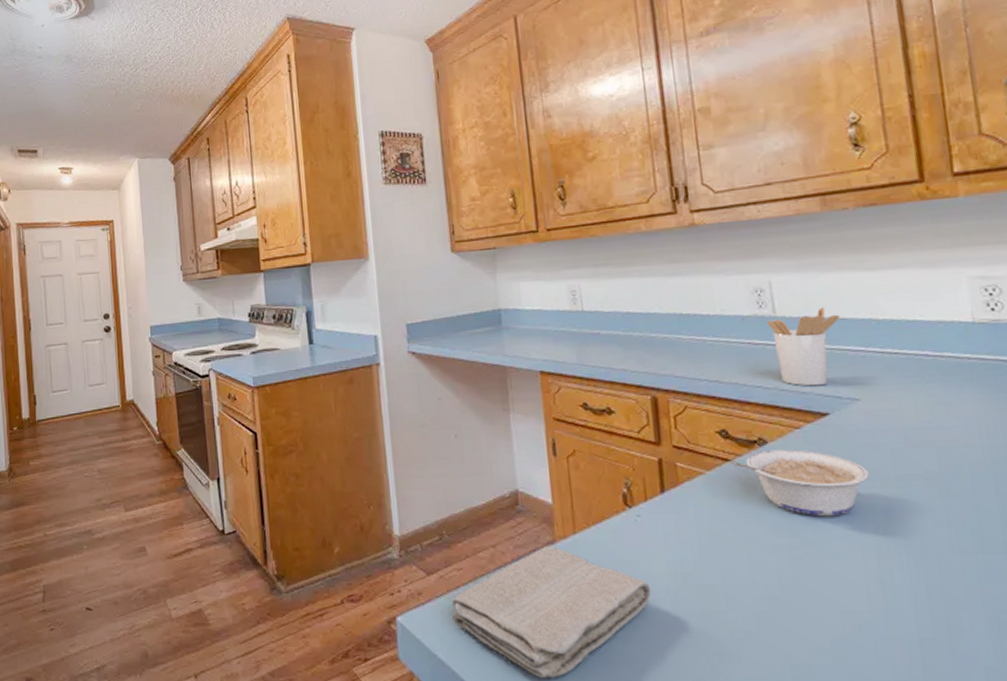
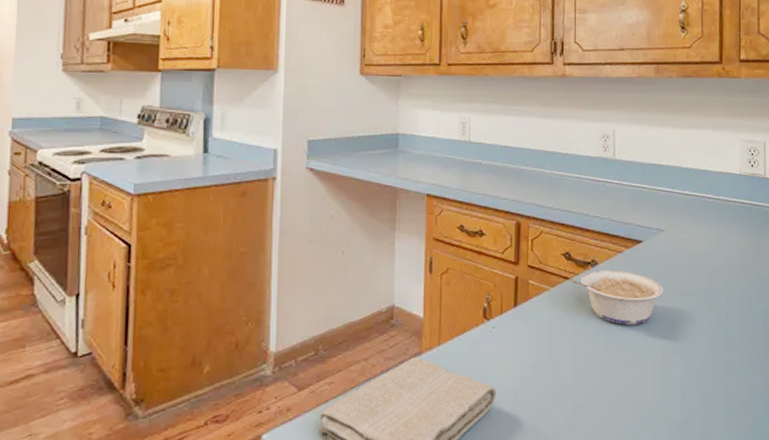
utensil holder: present [767,307,839,387] -> none [609,154,658,218]

